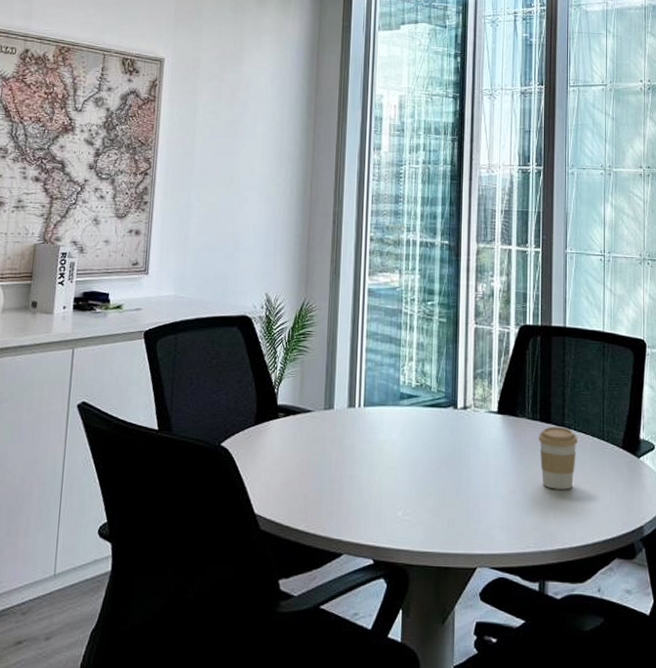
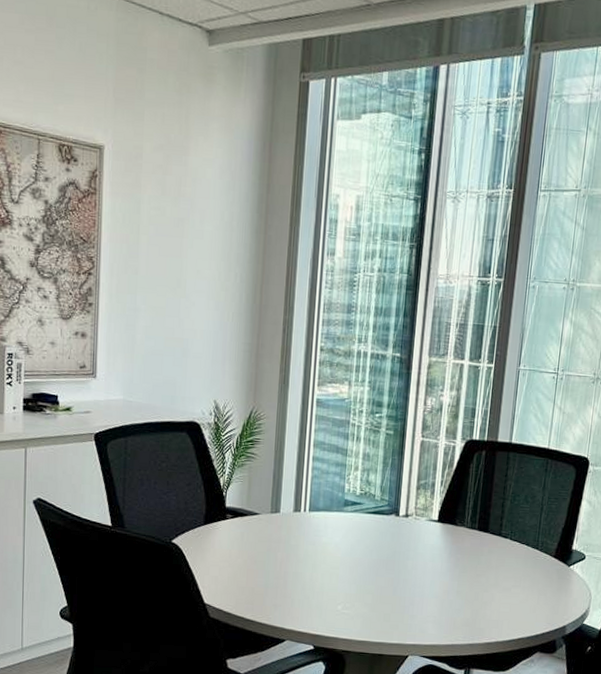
coffee cup: present [538,426,577,490] -> none [475,535,513,592]

